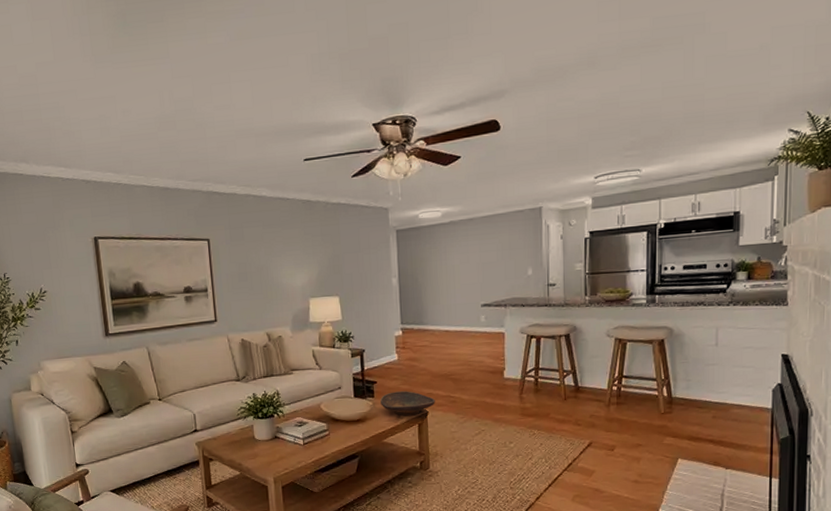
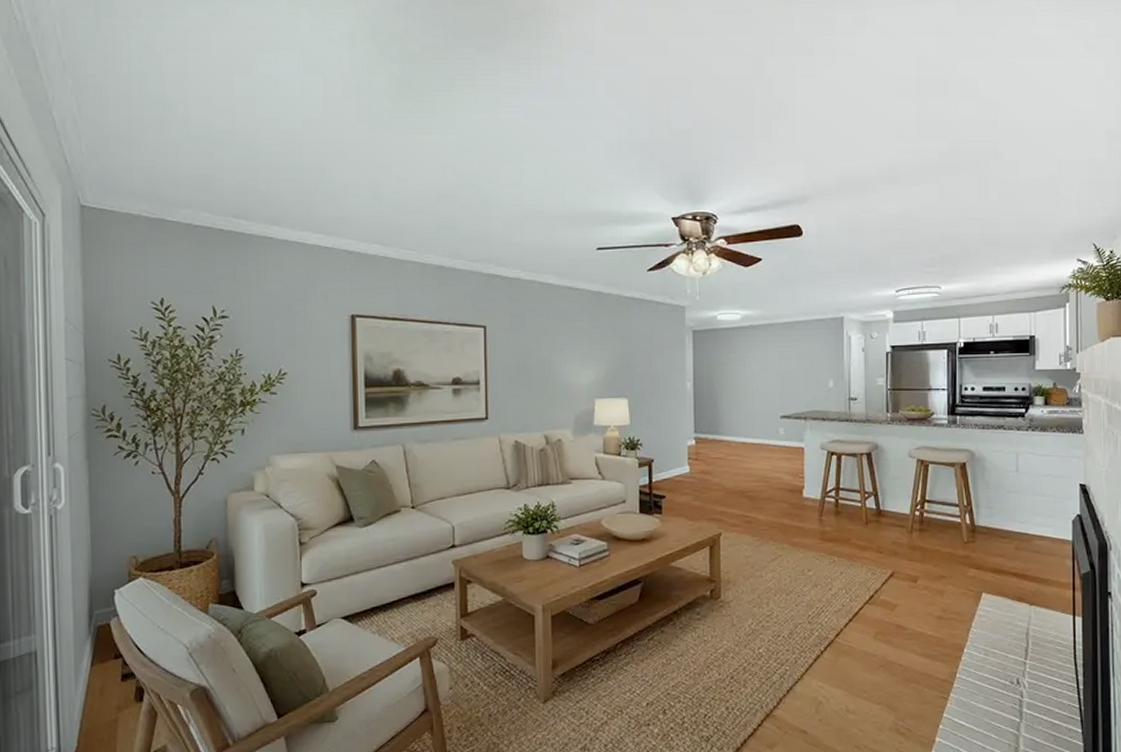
decorative bowl: present [380,391,435,416] -> none [669,508,729,537]

